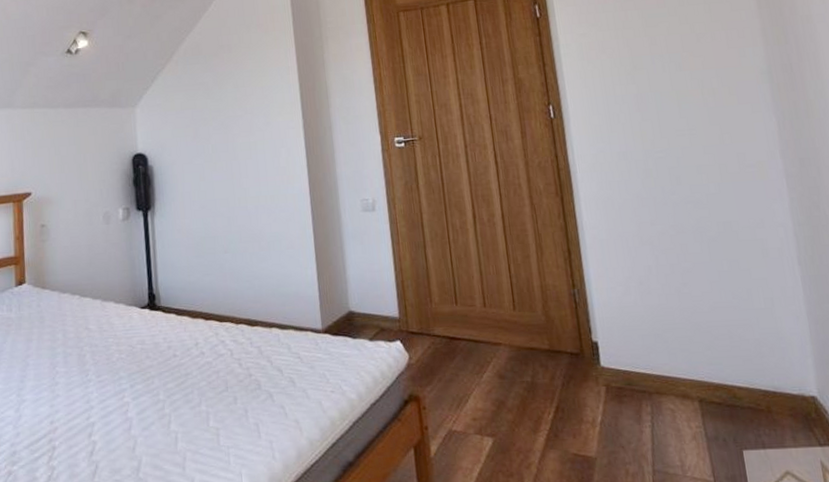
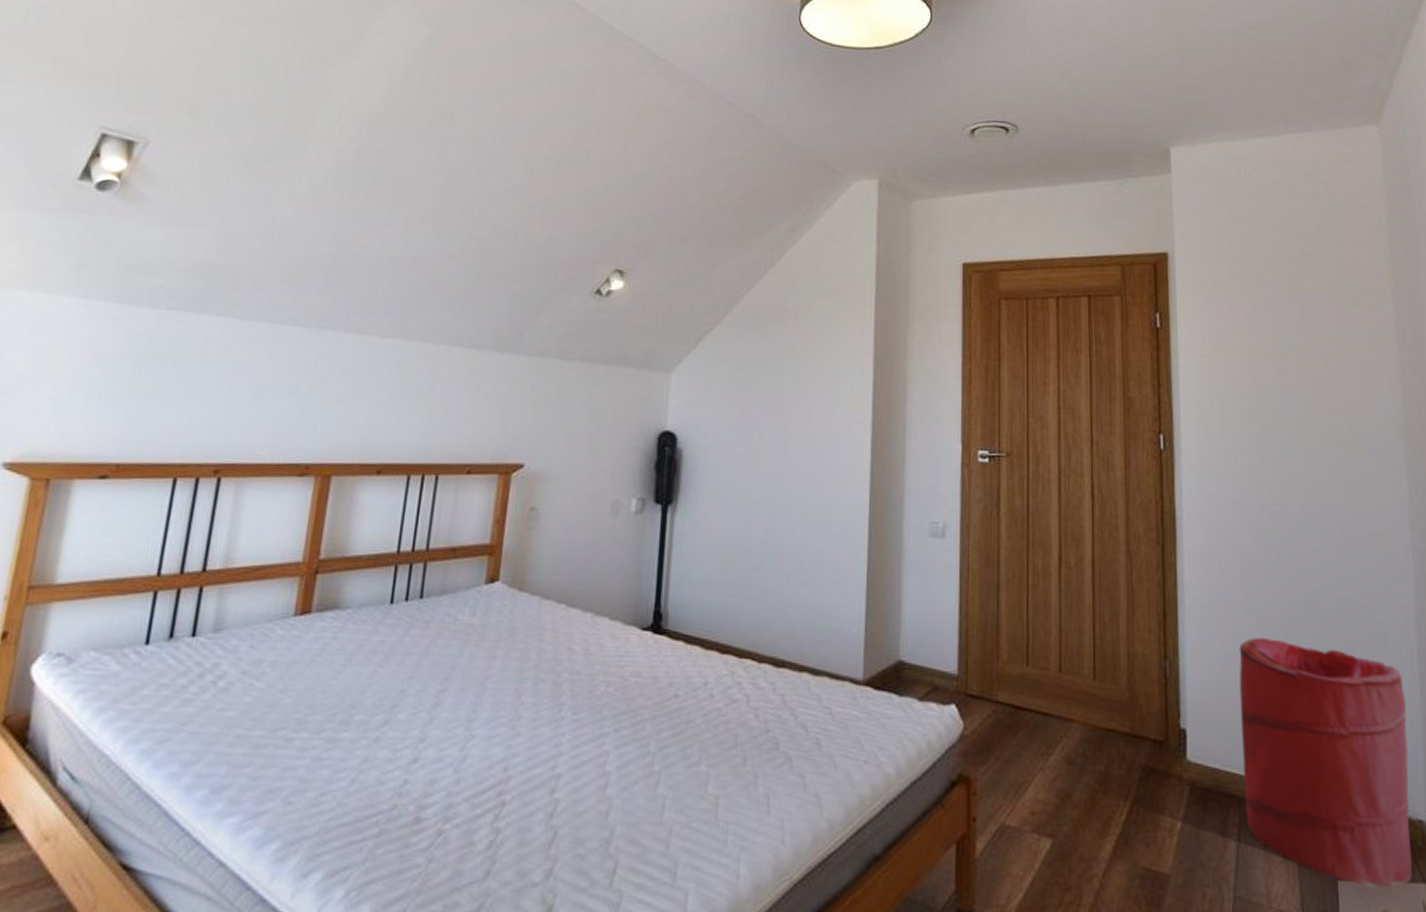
laundry hamper: none [637,262,809,453] -> present [1239,638,1413,888]

